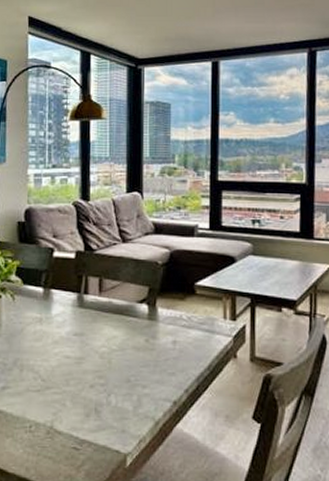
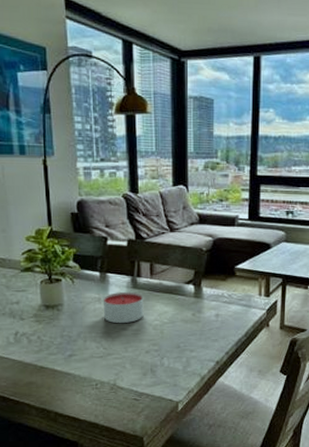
candle: none [44,312,90,350] -> present [103,292,144,324]

